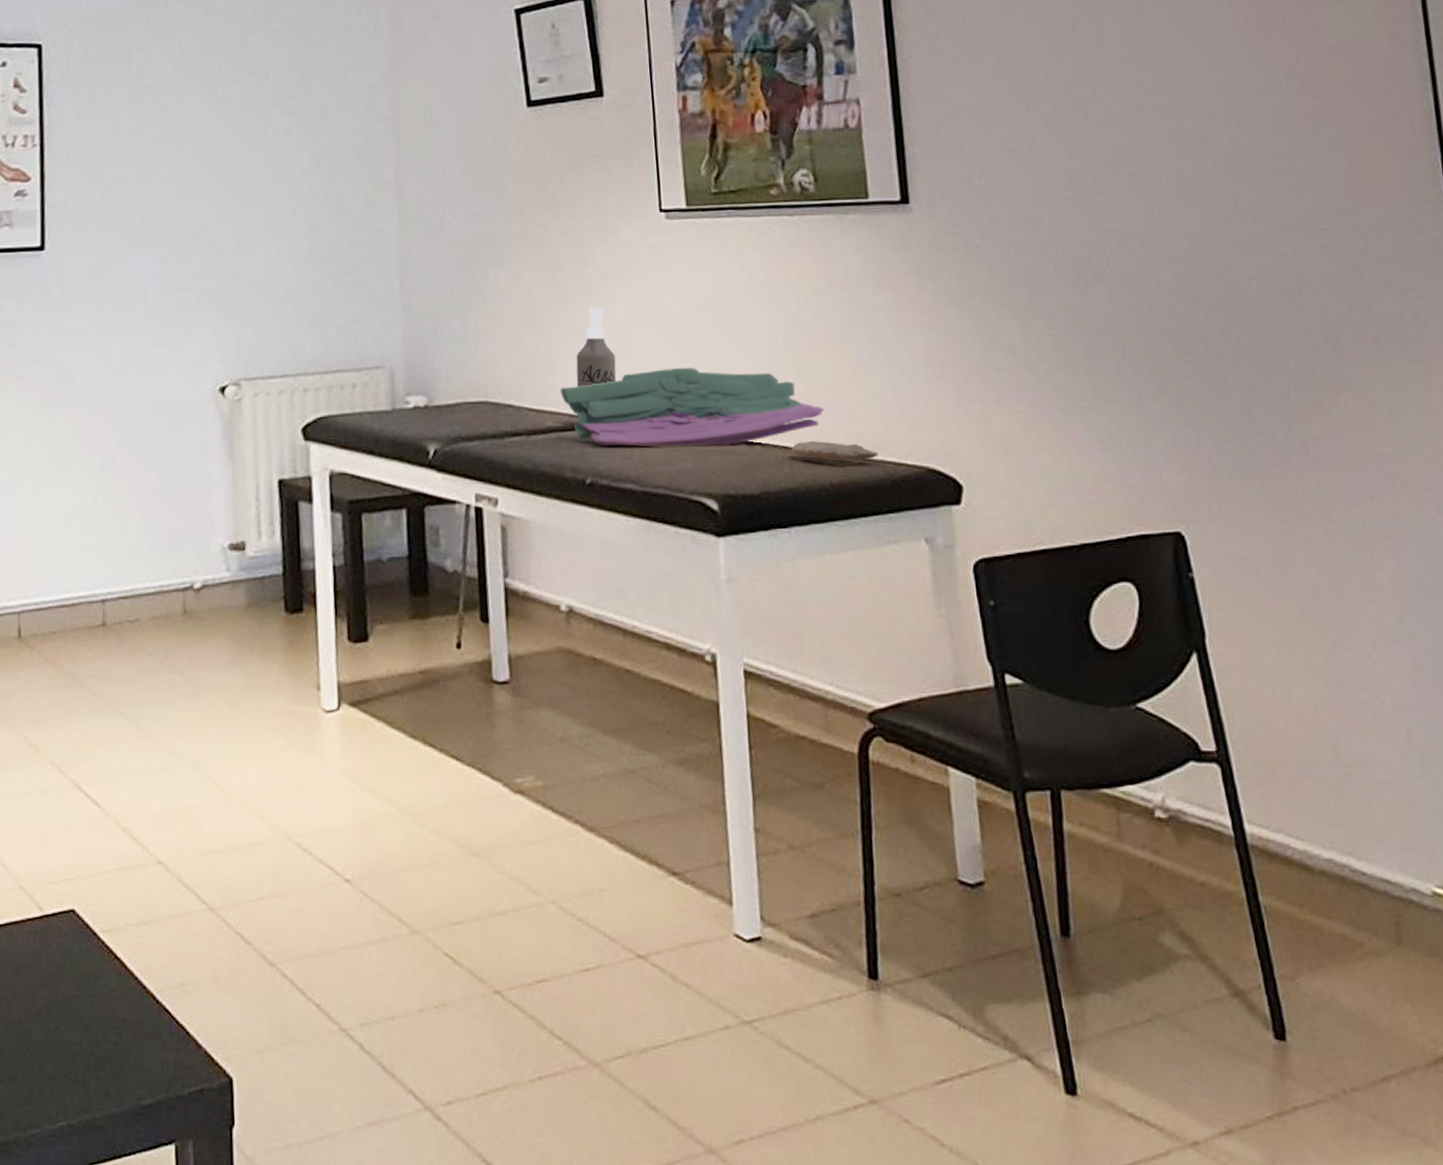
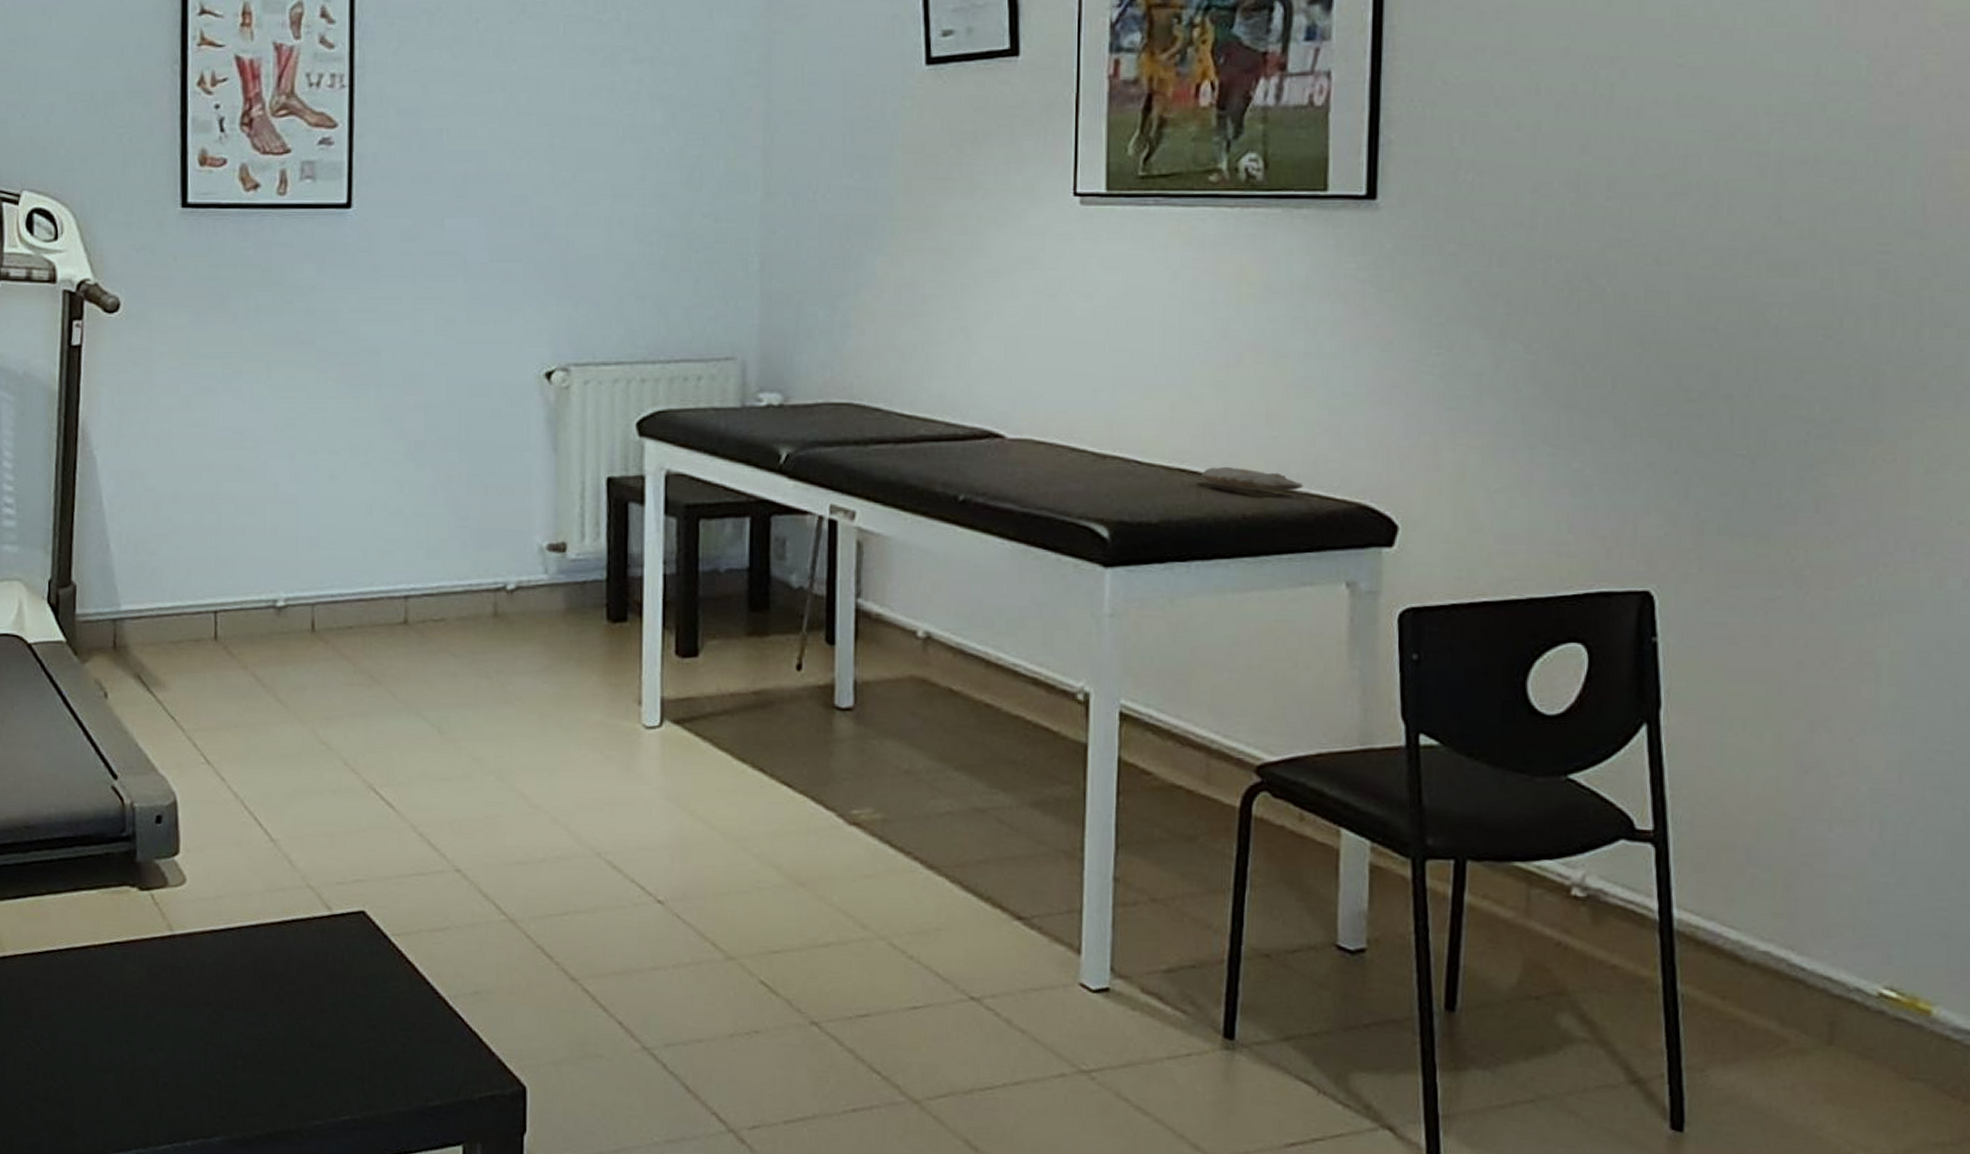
towel: present [560,367,824,447] -> none [938,377,1245,466]
spray bottle: present [576,307,616,425] -> none [954,303,1005,435]

